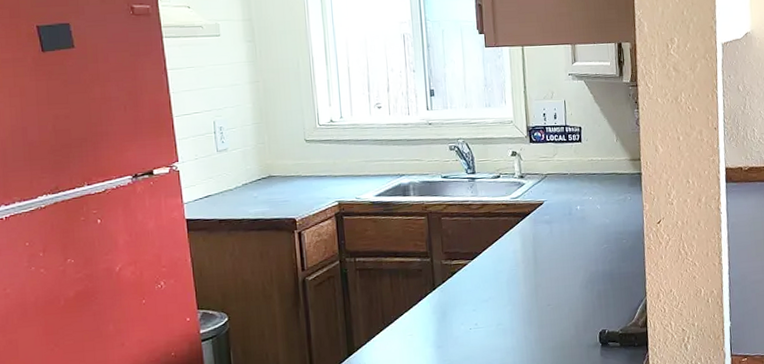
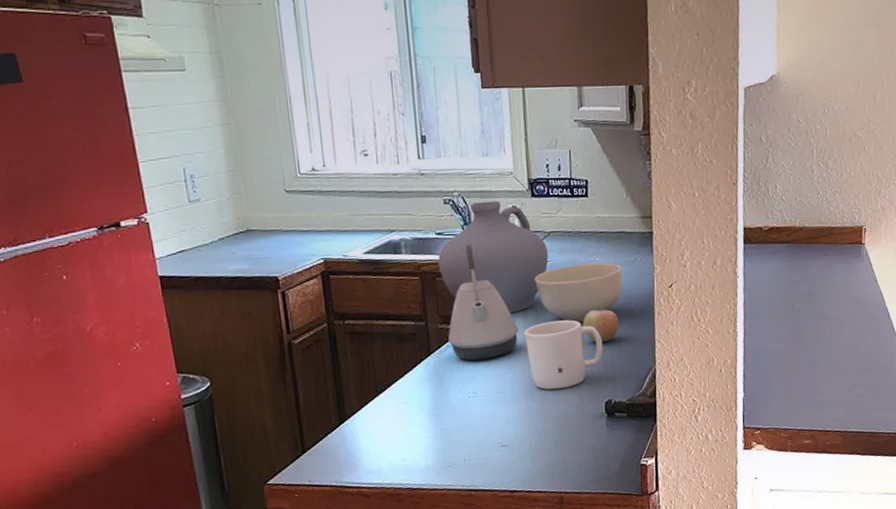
ceramic jug: none [444,146,545,250] -> present [438,200,548,313]
kettle: none [452,186,518,294] -> present [448,244,519,361]
mug: none [522,255,597,321] -> present [523,320,603,390]
bowl: none [532,201,614,258] -> present [534,262,622,323]
fruit: none [578,240,612,275] -> present [583,304,619,342]

